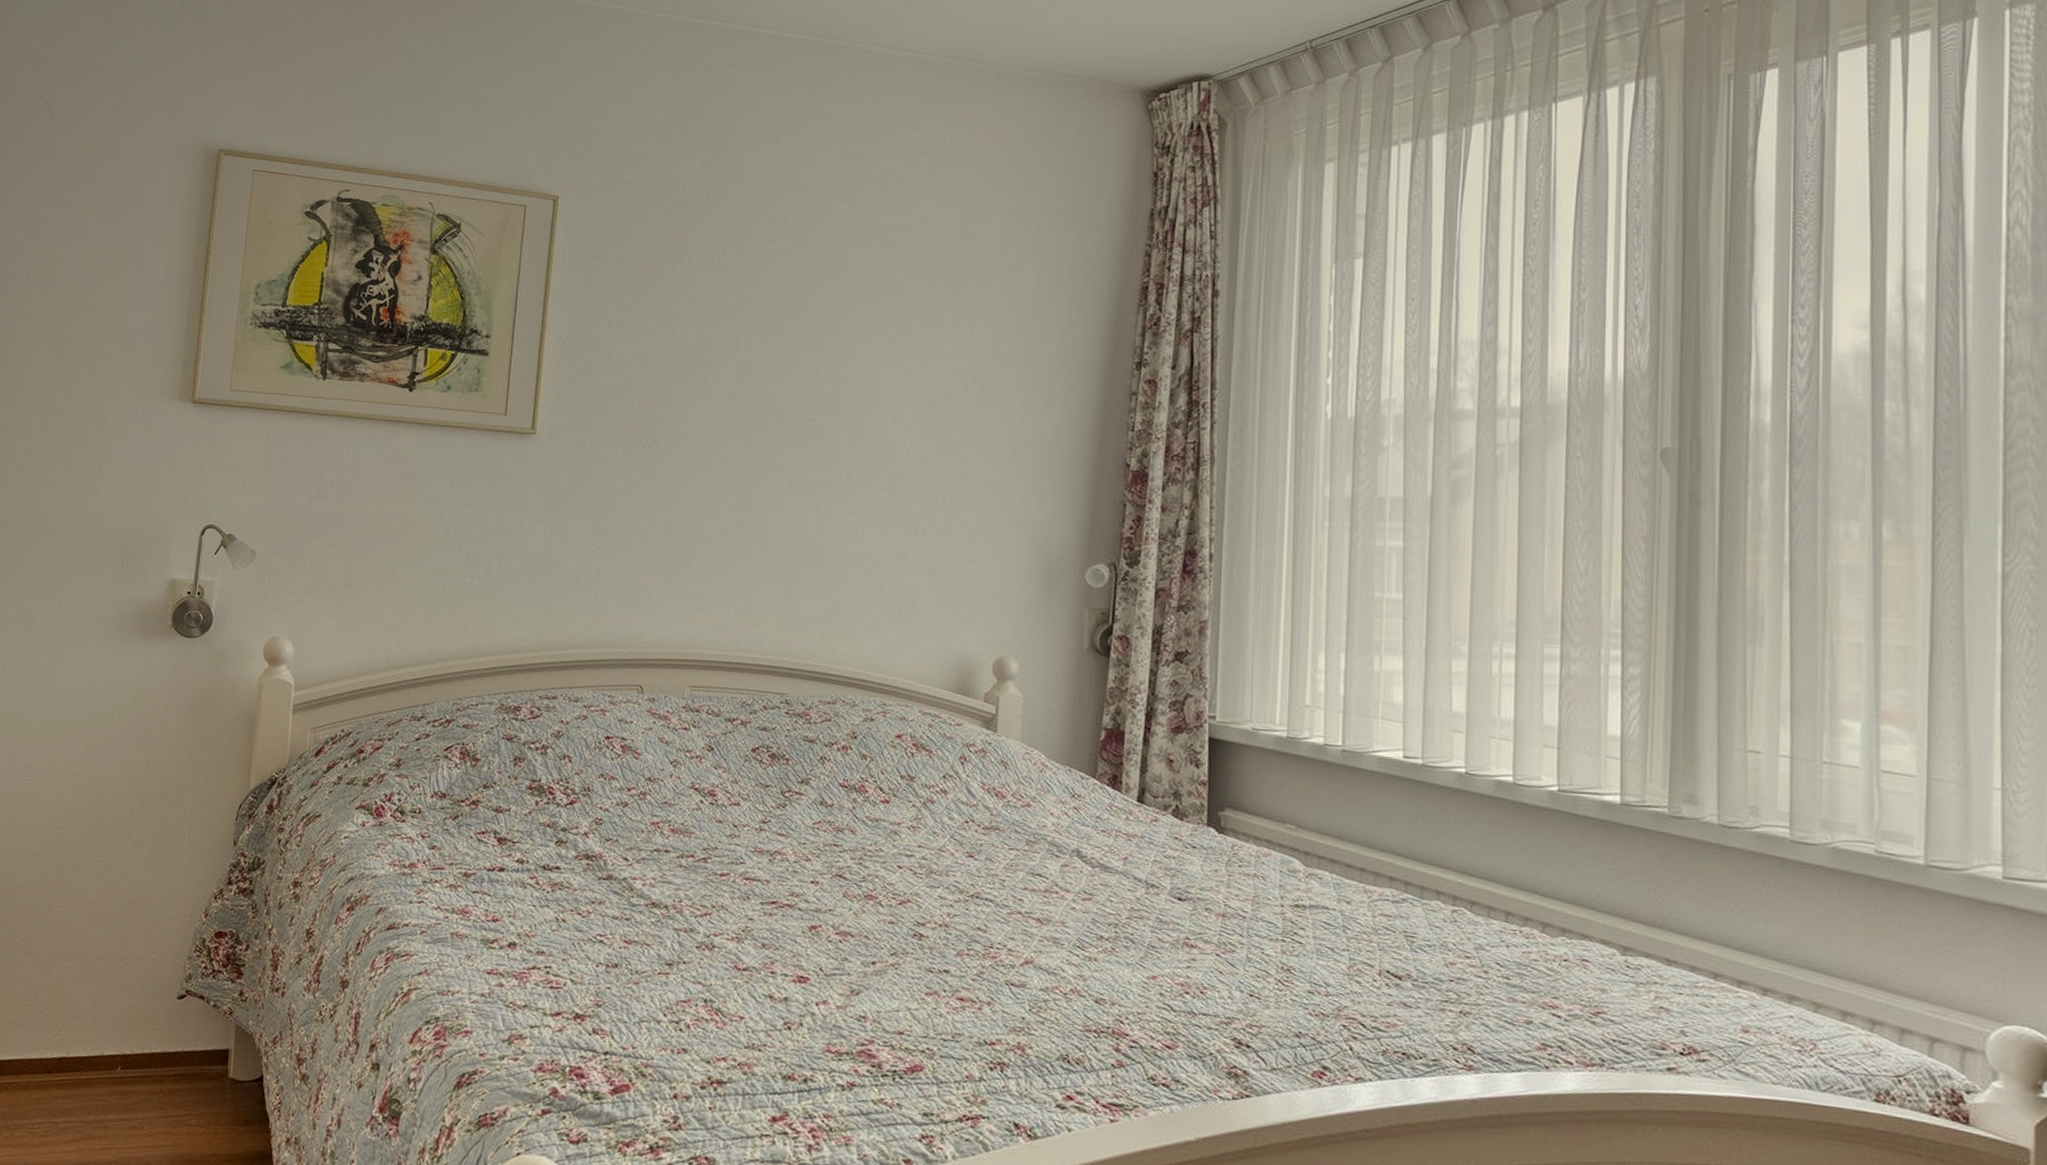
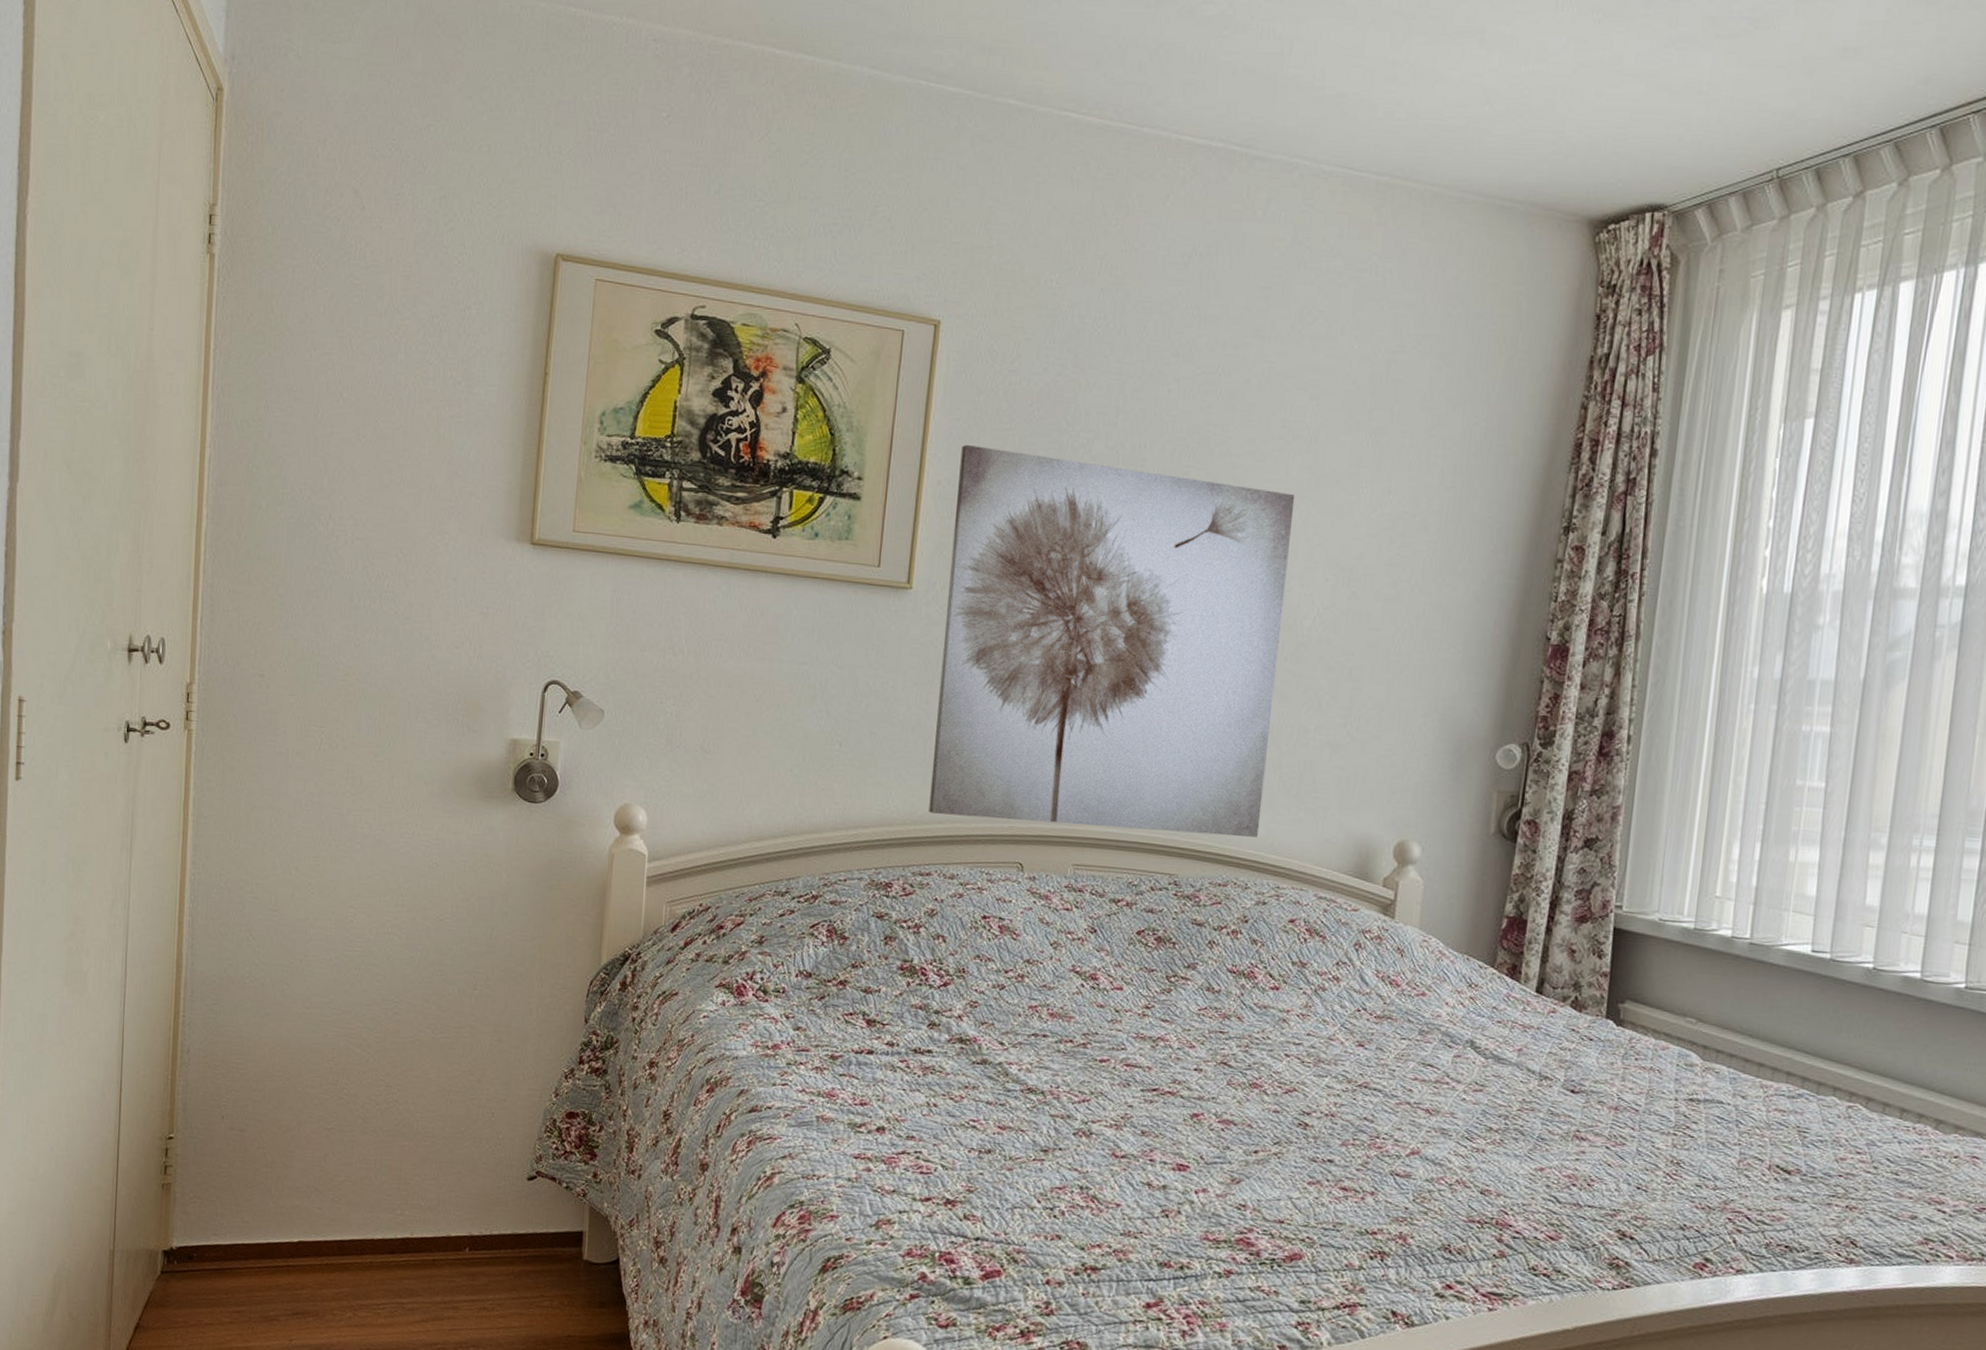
wall art: none [554,303,885,657] -> present [929,444,1296,837]

